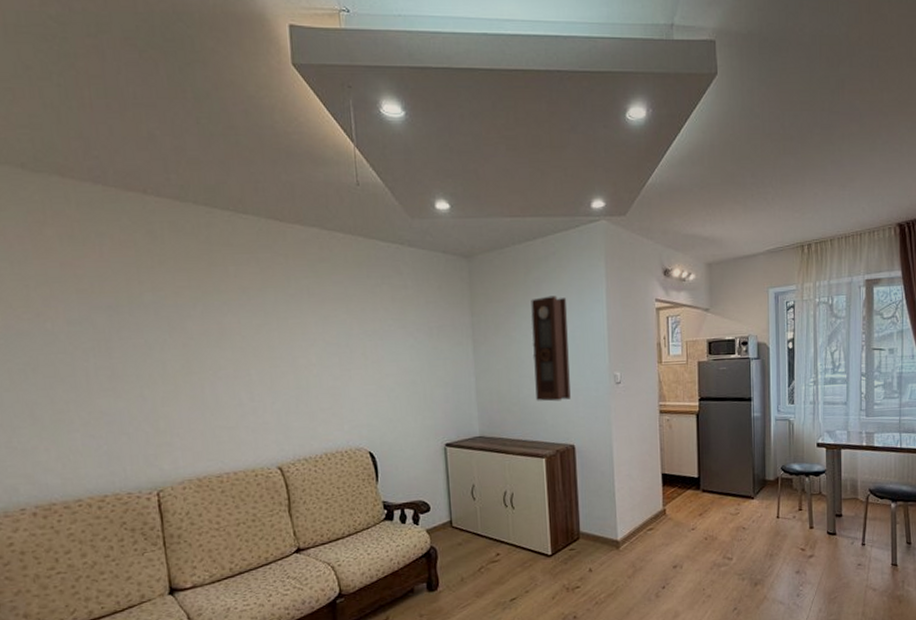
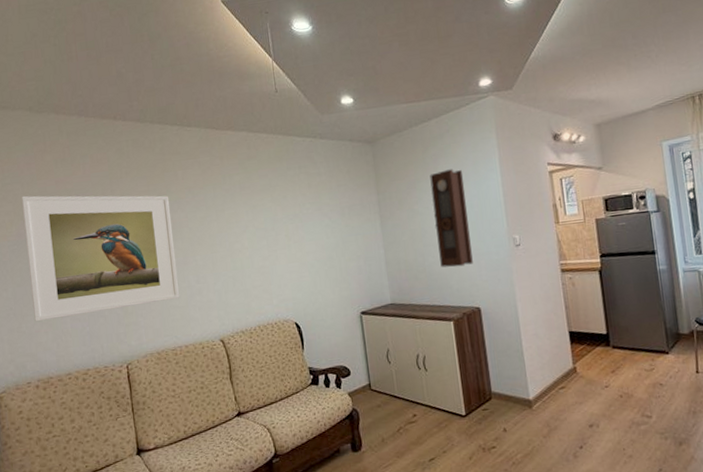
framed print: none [10,277,229,436] -> present [22,195,180,322]

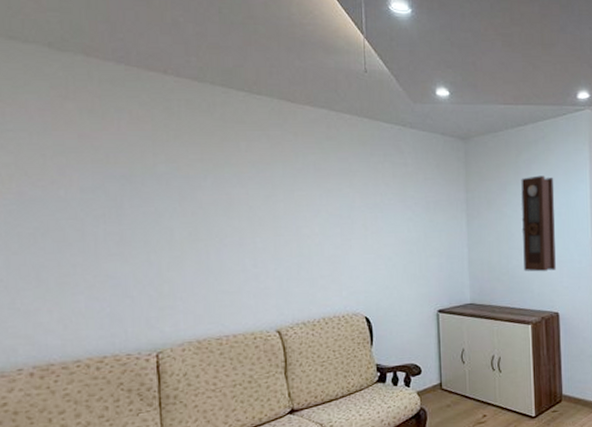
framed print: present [22,195,180,322] -> none [28,147,232,298]

